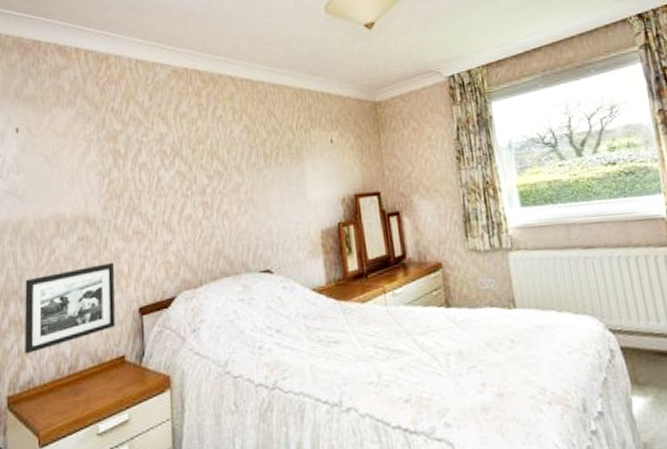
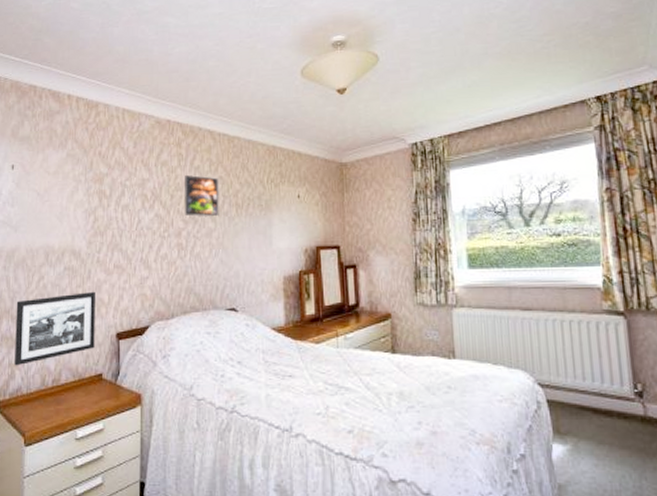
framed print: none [206,126,247,171] -> present [185,175,219,217]

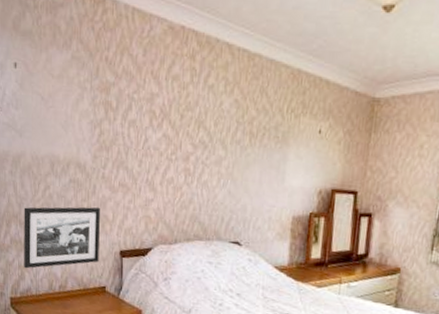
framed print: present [185,175,219,217] -> none [195,94,234,144]

